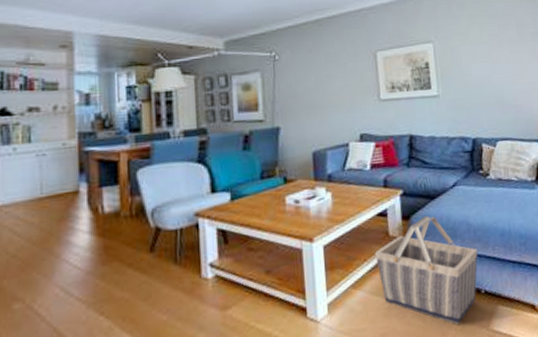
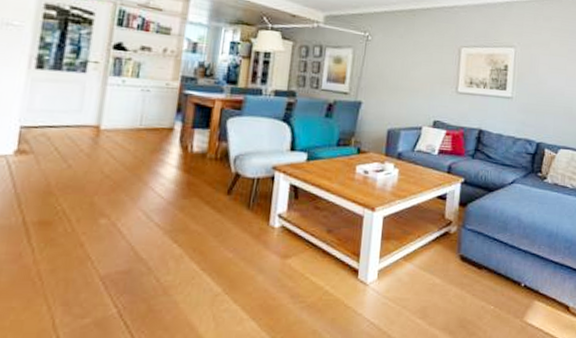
basket: present [375,215,478,324] -> none [429,205,524,310]

